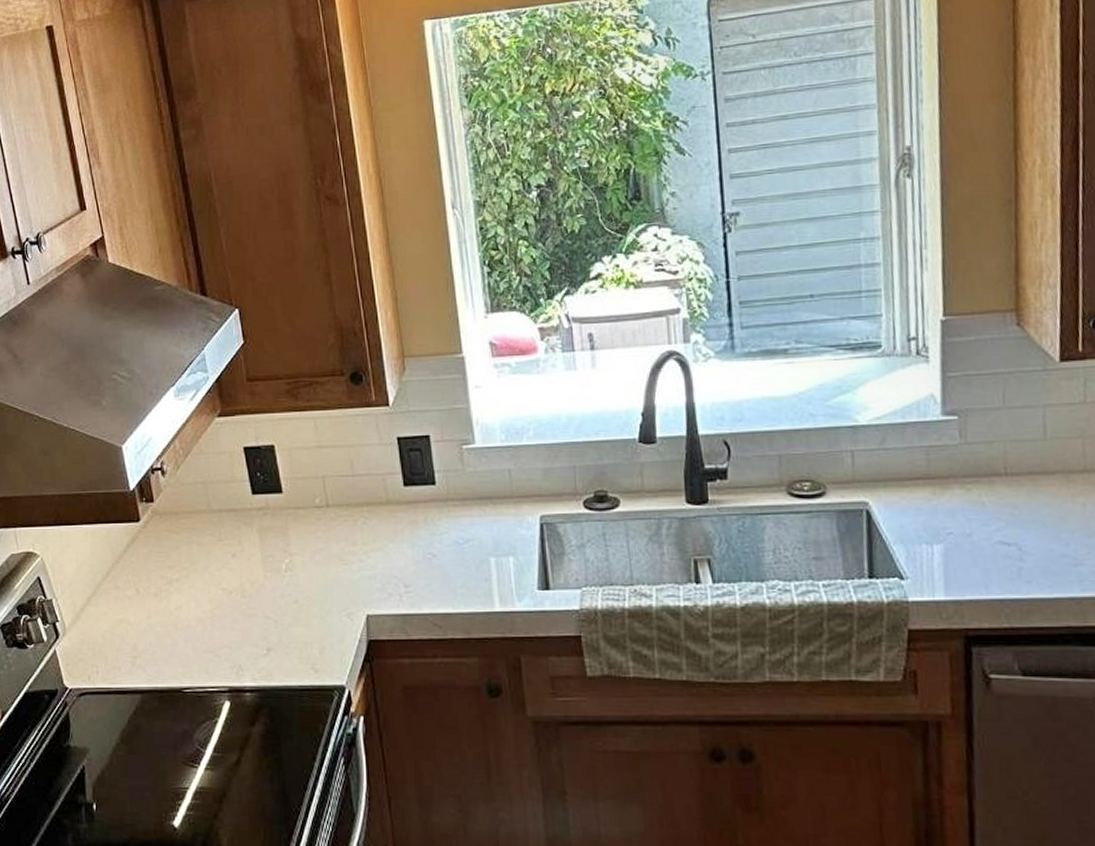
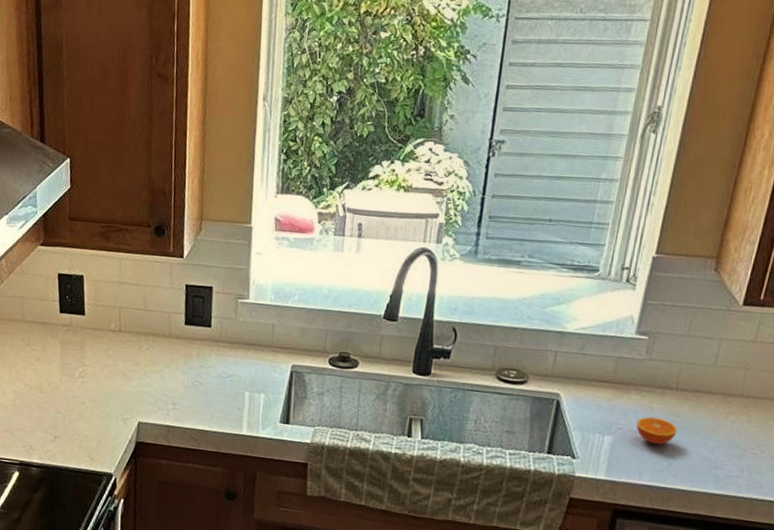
orange: none [967,513,1020,547] -> present [636,416,678,445]

